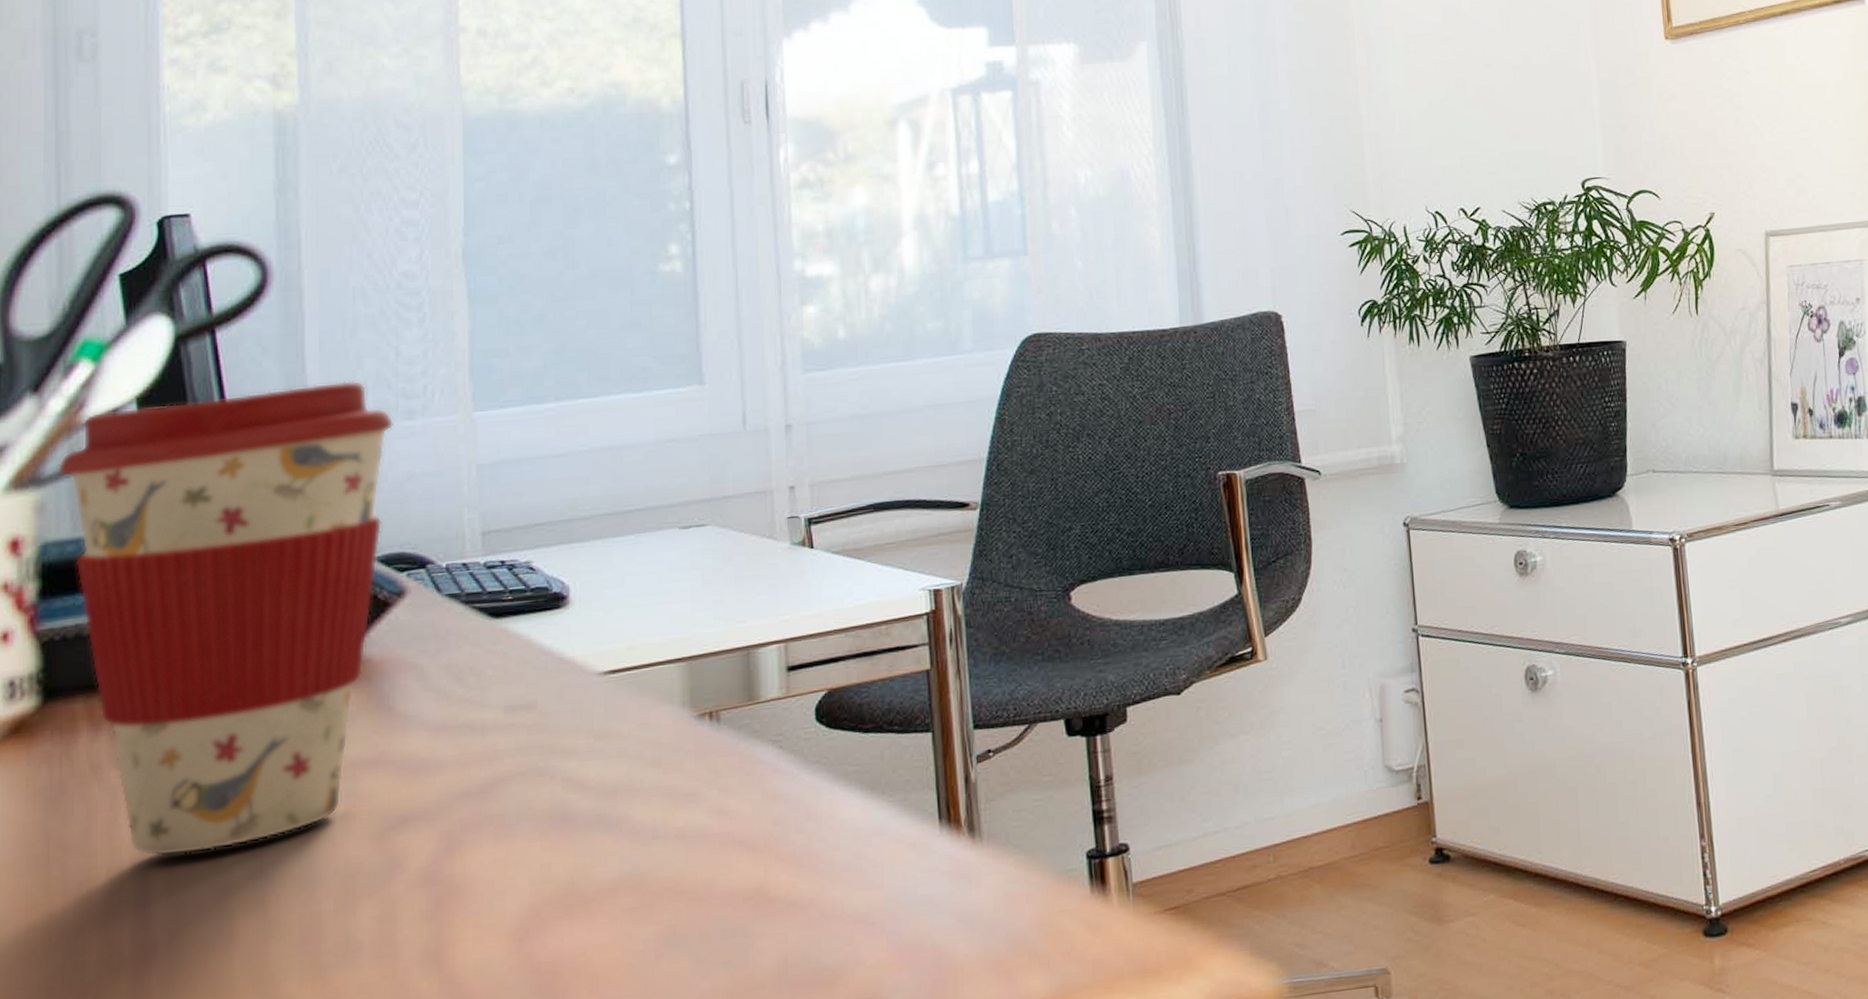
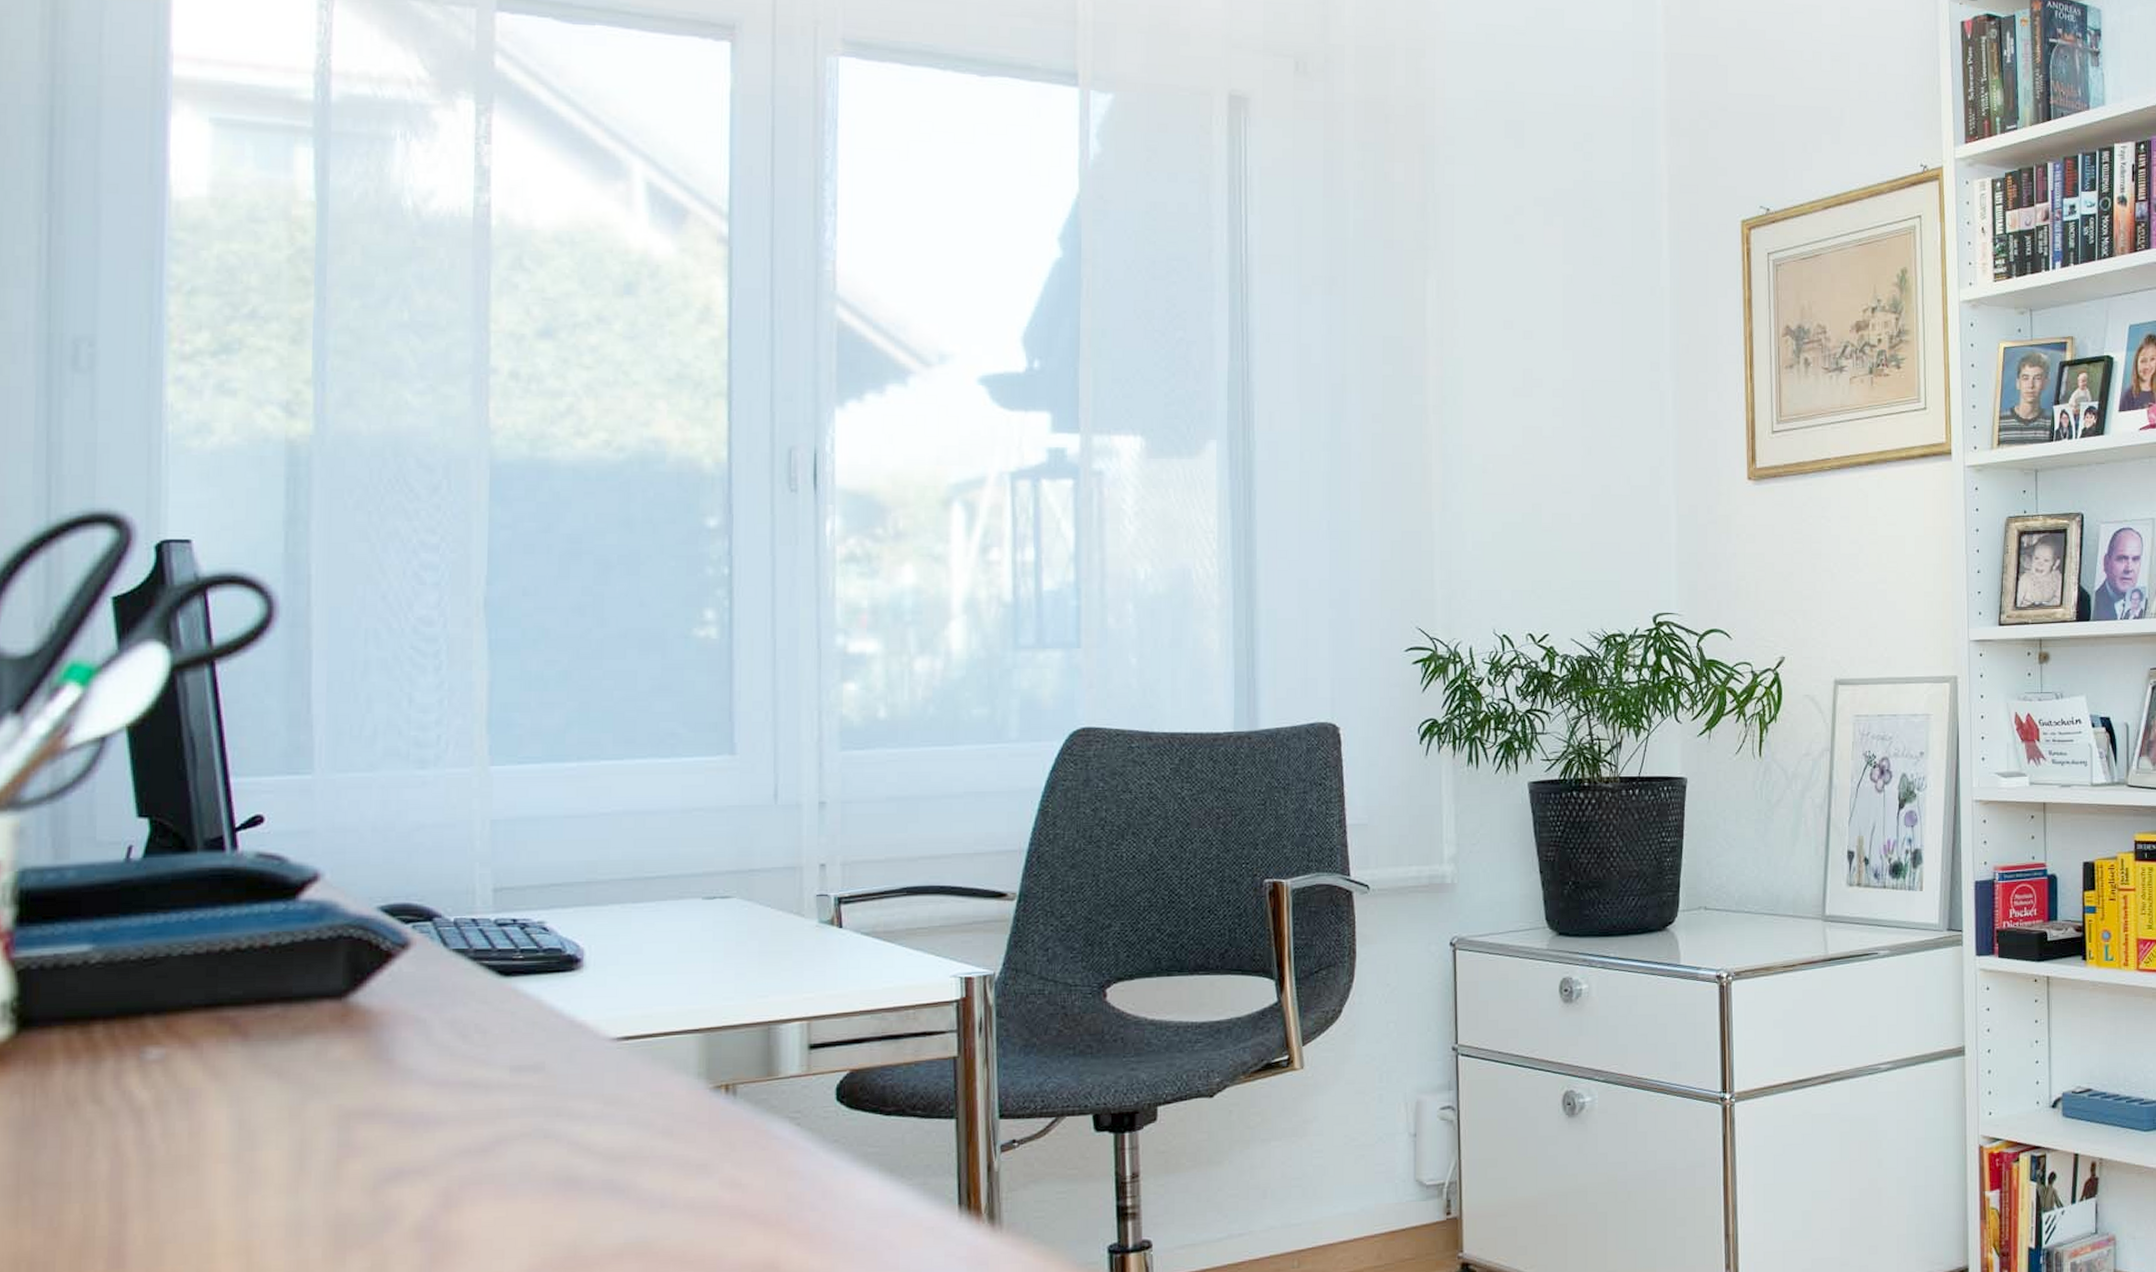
coffee cup: present [57,380,395,857] -> none [38,724,405,1195]

